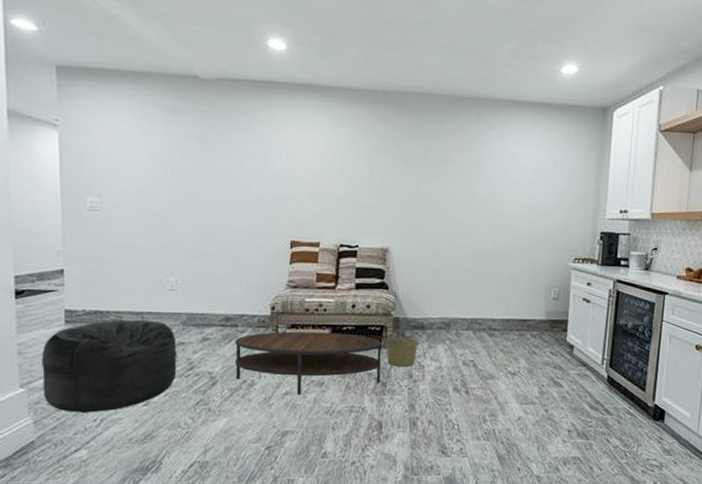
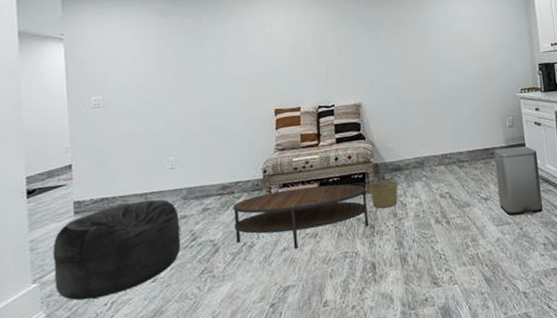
pedal bin: none [528,321,579,399] -> present [494,146,543,216]

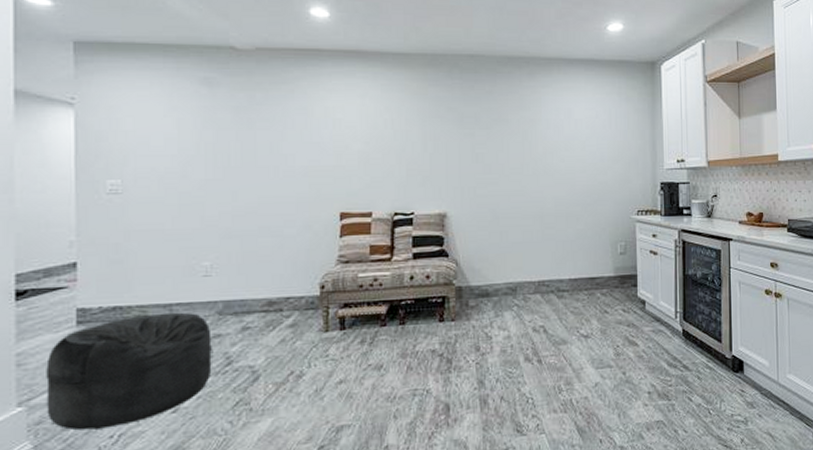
coffee table: present [233,184,369,249] -> none [280,308,445,382]
basket: present [368,180,398,209] -> none [448,307,484,341]
pedal bin: present [494,146,543,216] -> none [601,277,651,359]

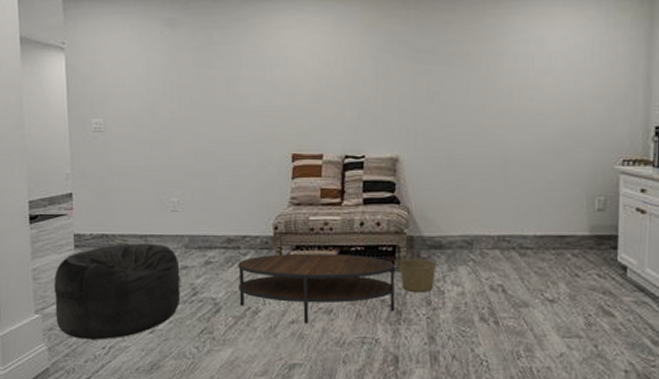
coffee table: none [280,308,445,382] -> present [238,253,394,323]
basket: none [448,307,484,341] -> present [399,259,437,293]

